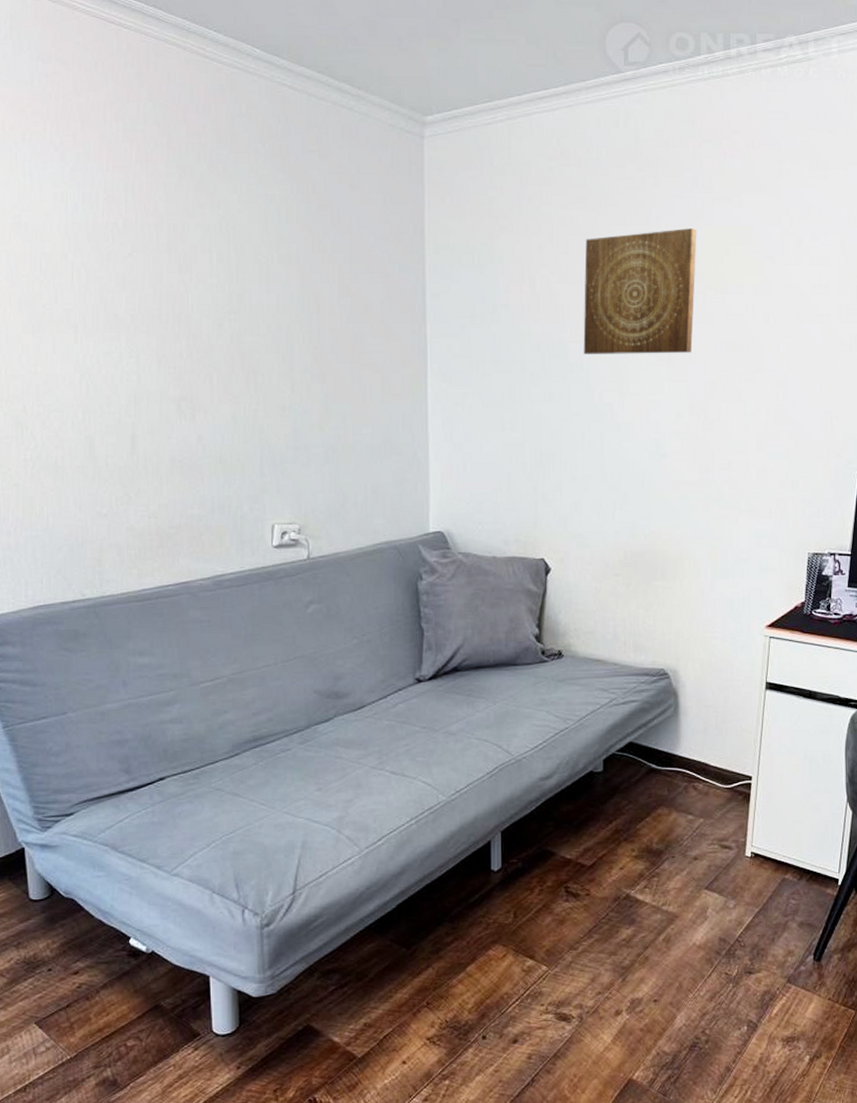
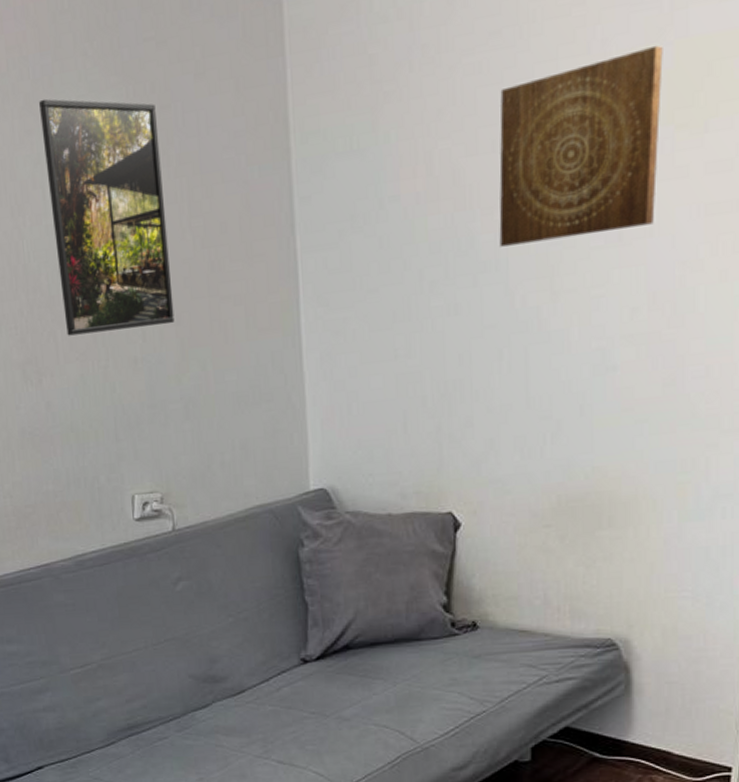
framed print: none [213,181,321,380] -> present [39,98,175,336]

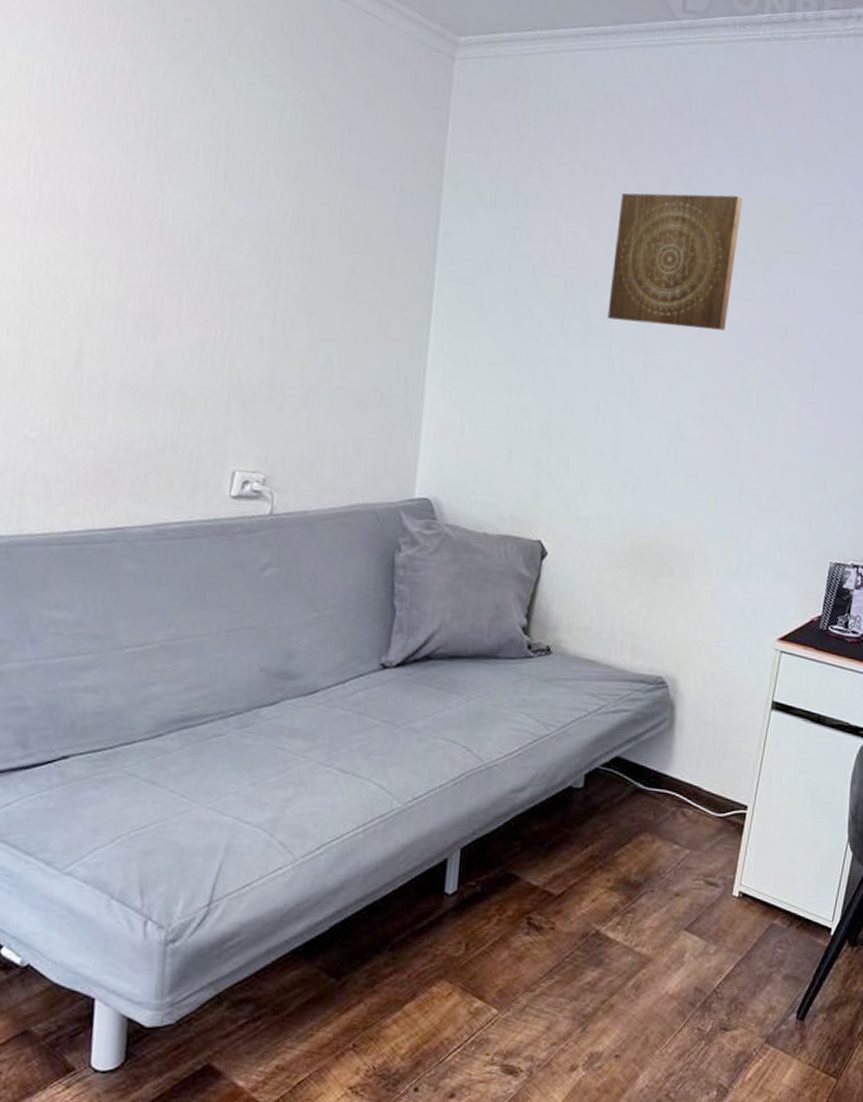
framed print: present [39,98,175,336] -> none [194,75,324,312]

